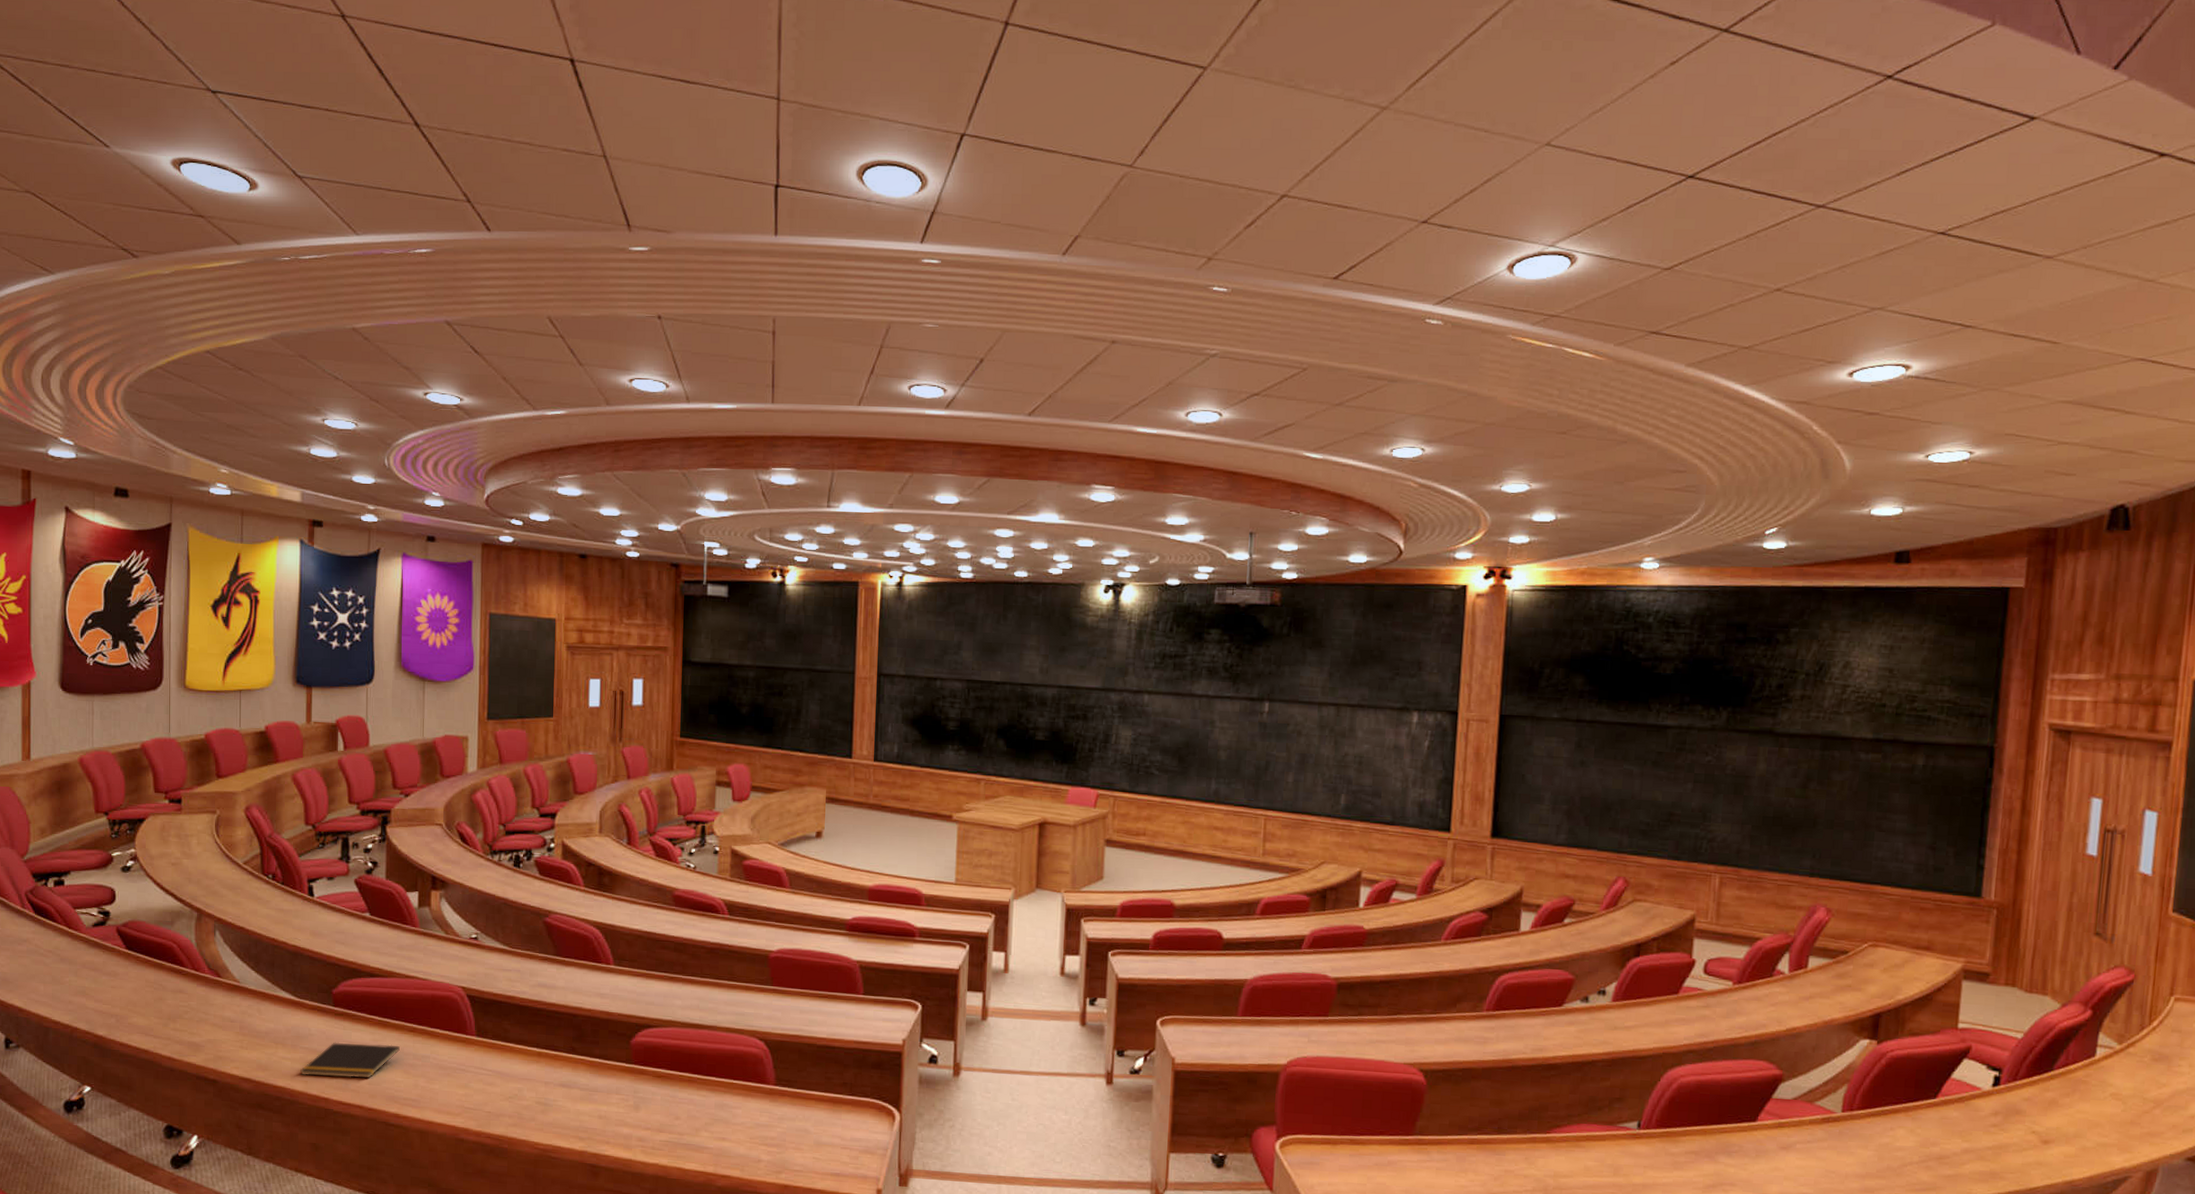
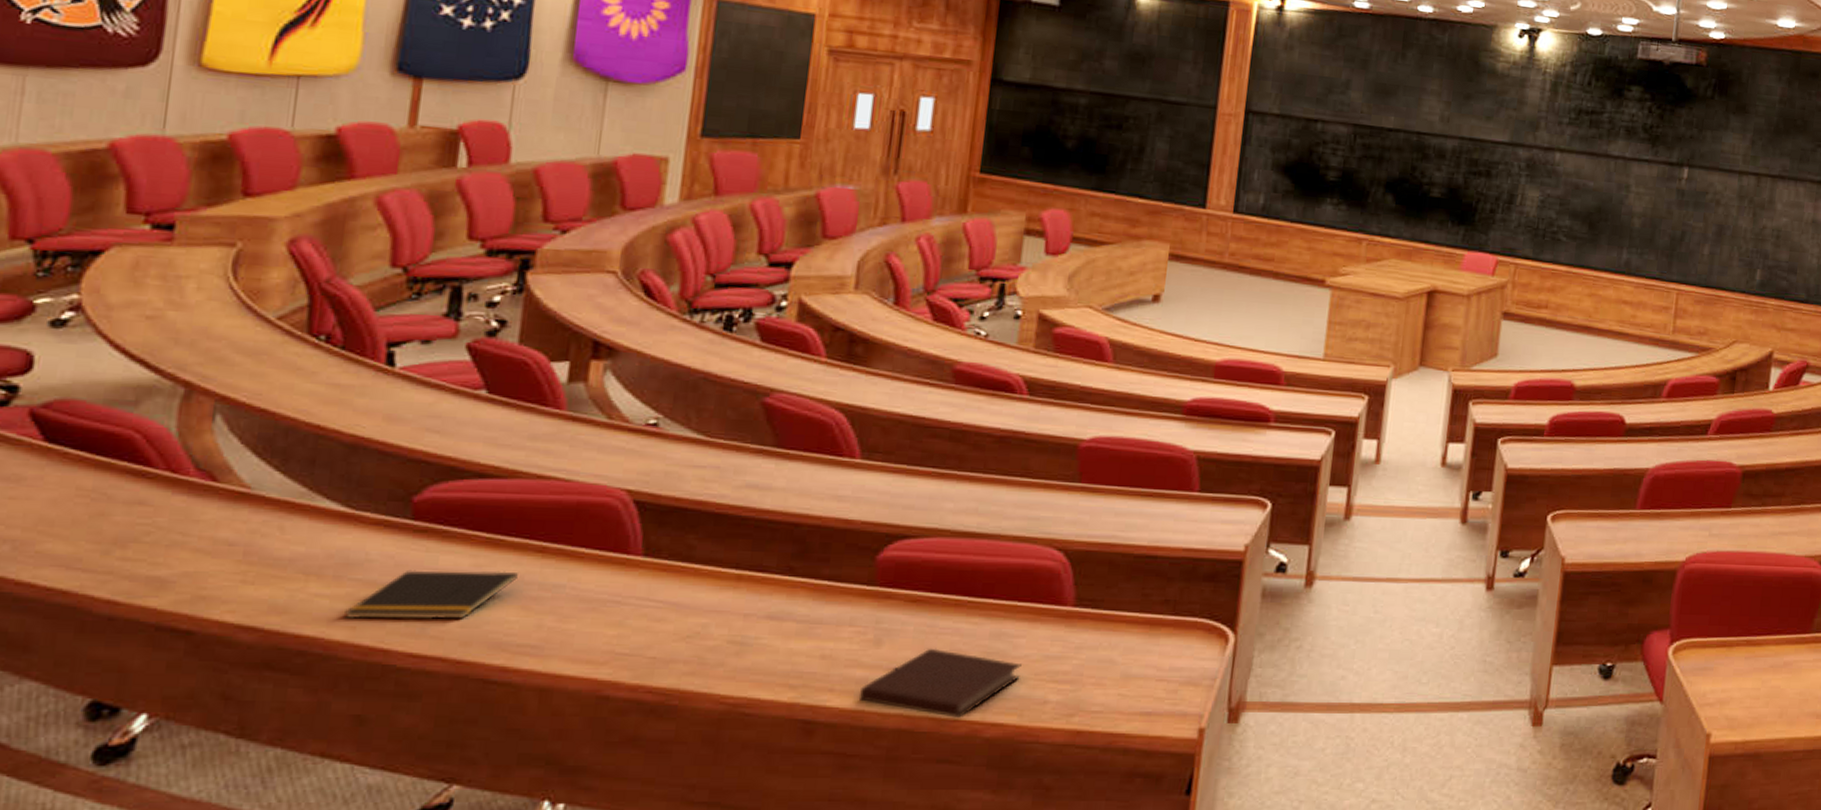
notebook: none [627,1113,740,1169] -> present [858,648,1022,718]

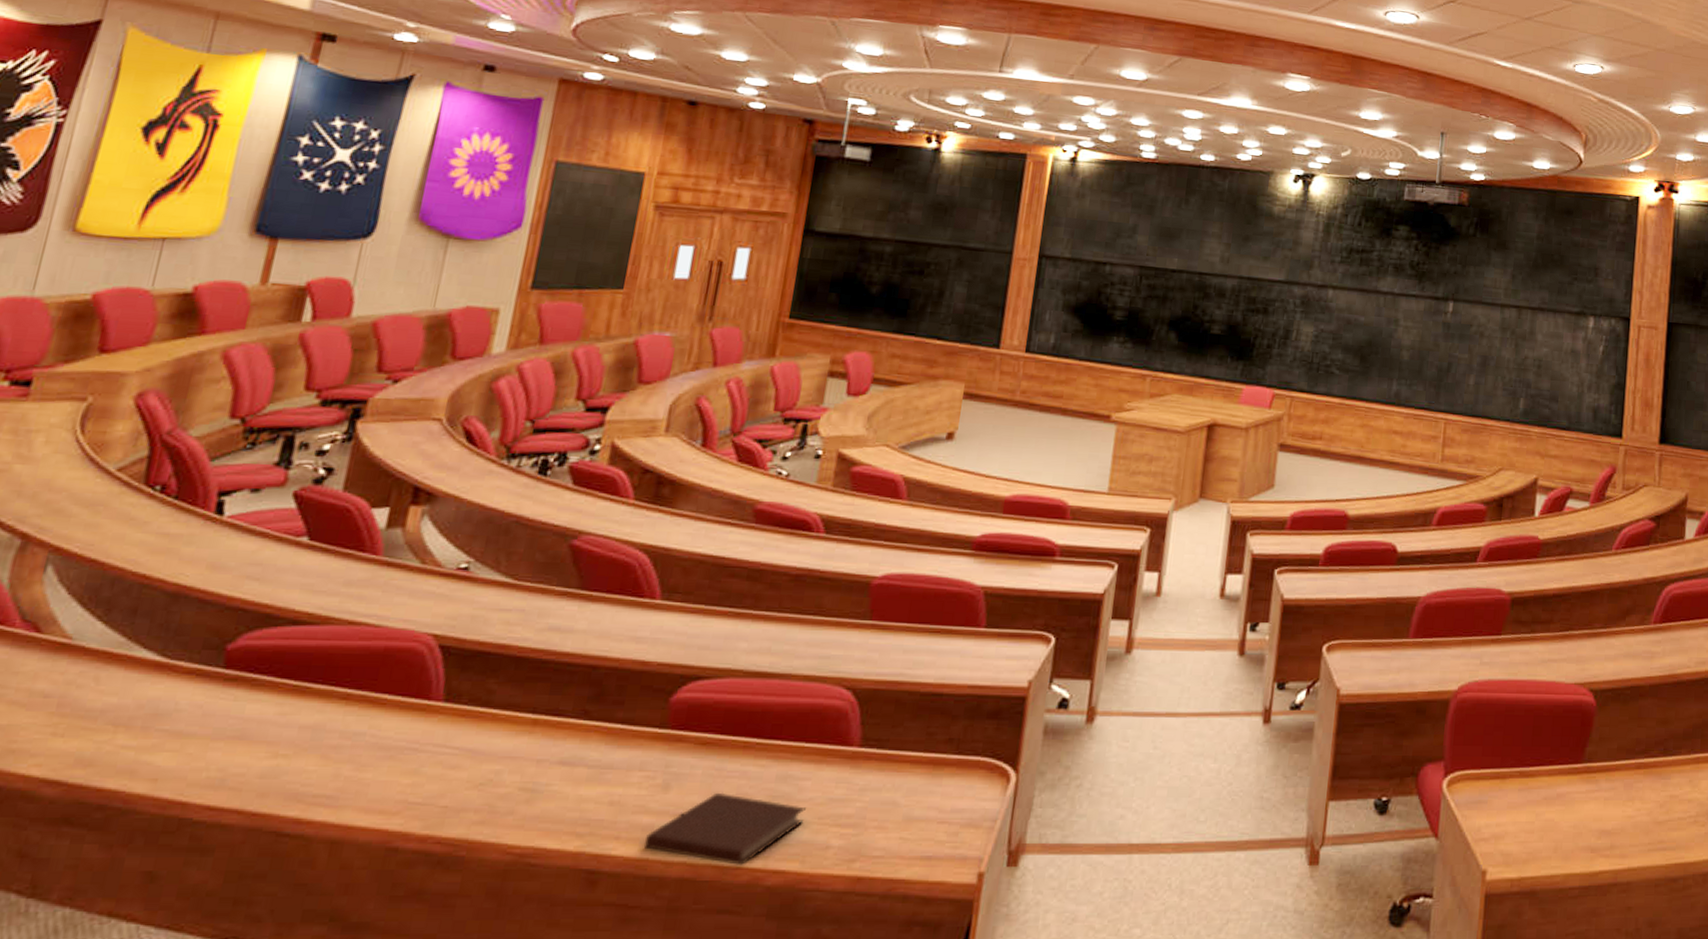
notepad: present [344,569,518,620] -> none [147,719,321,772]

